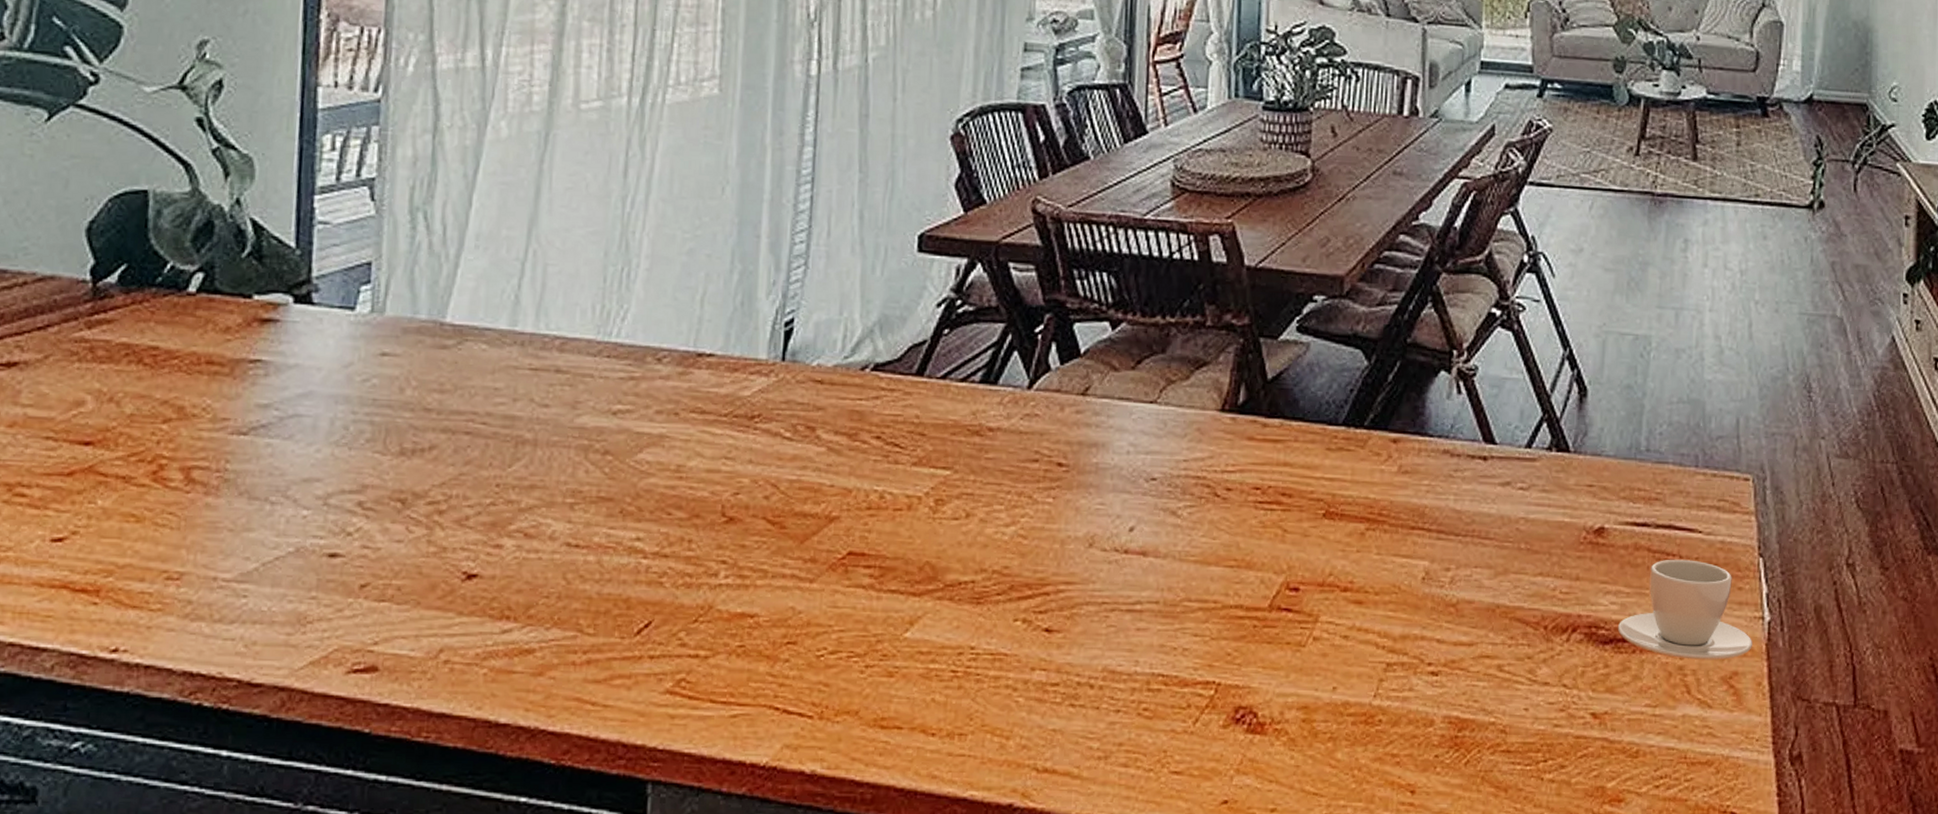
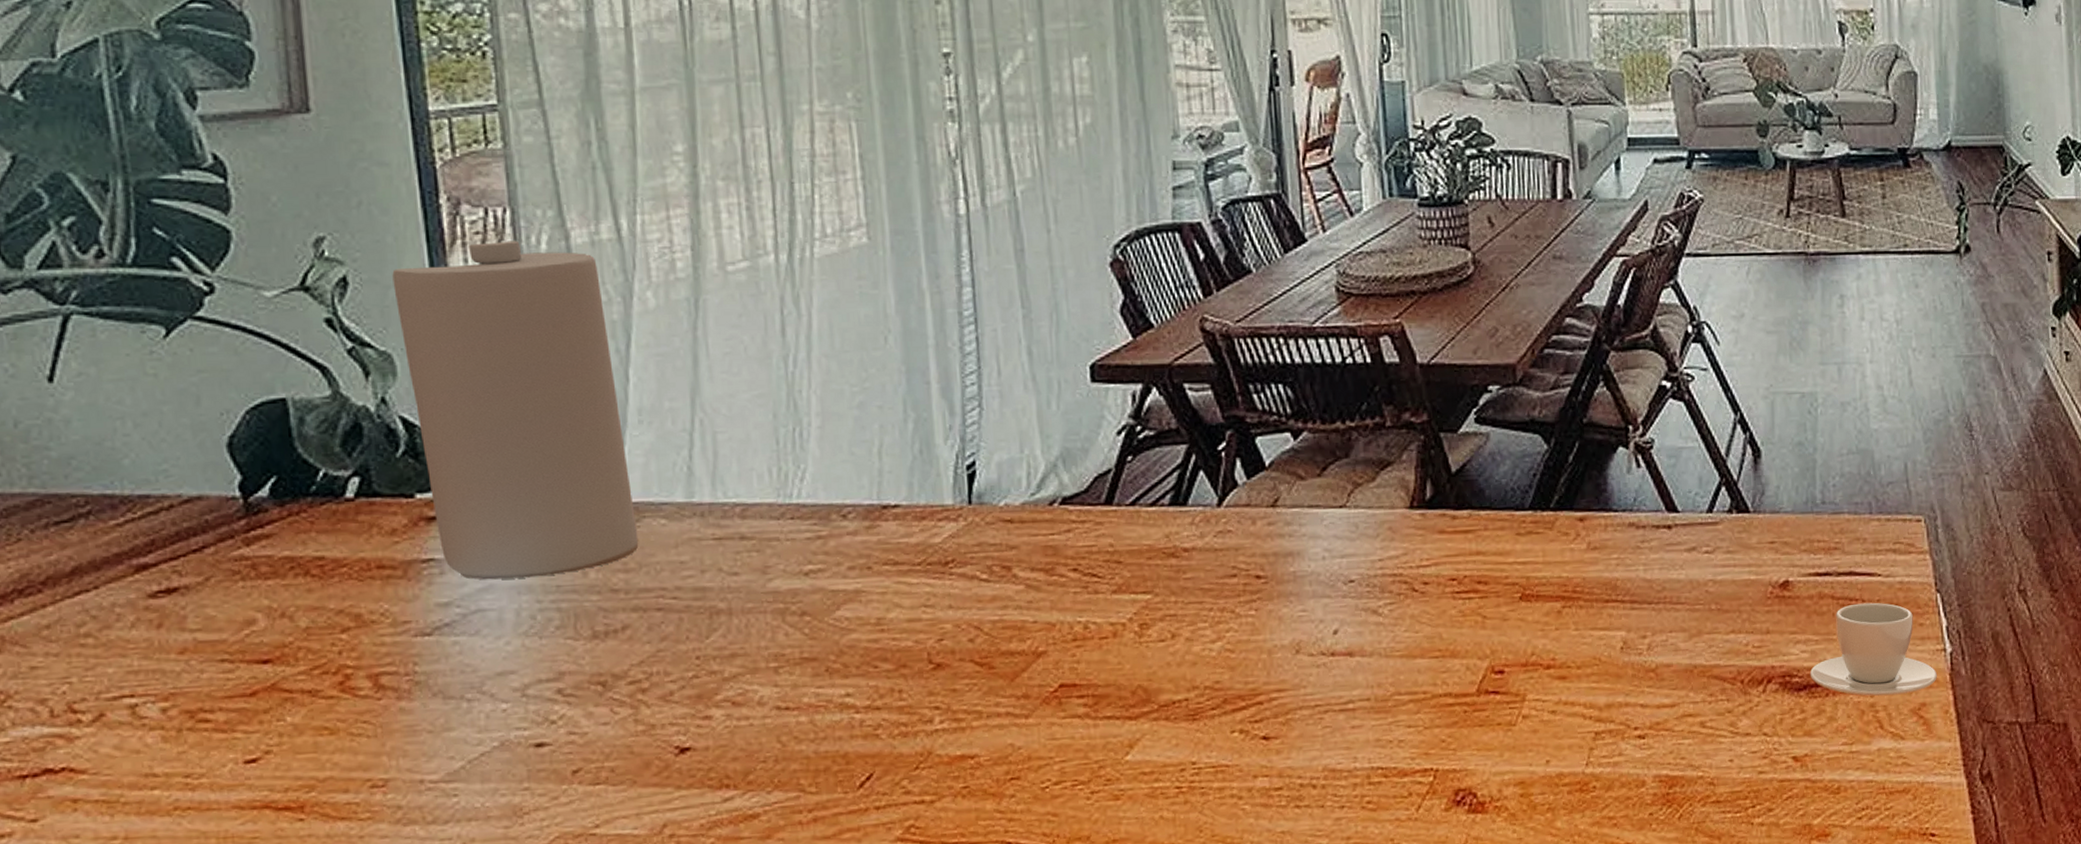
paper towel holder: none [264,59,459,389] -> present [392,240,639,580]

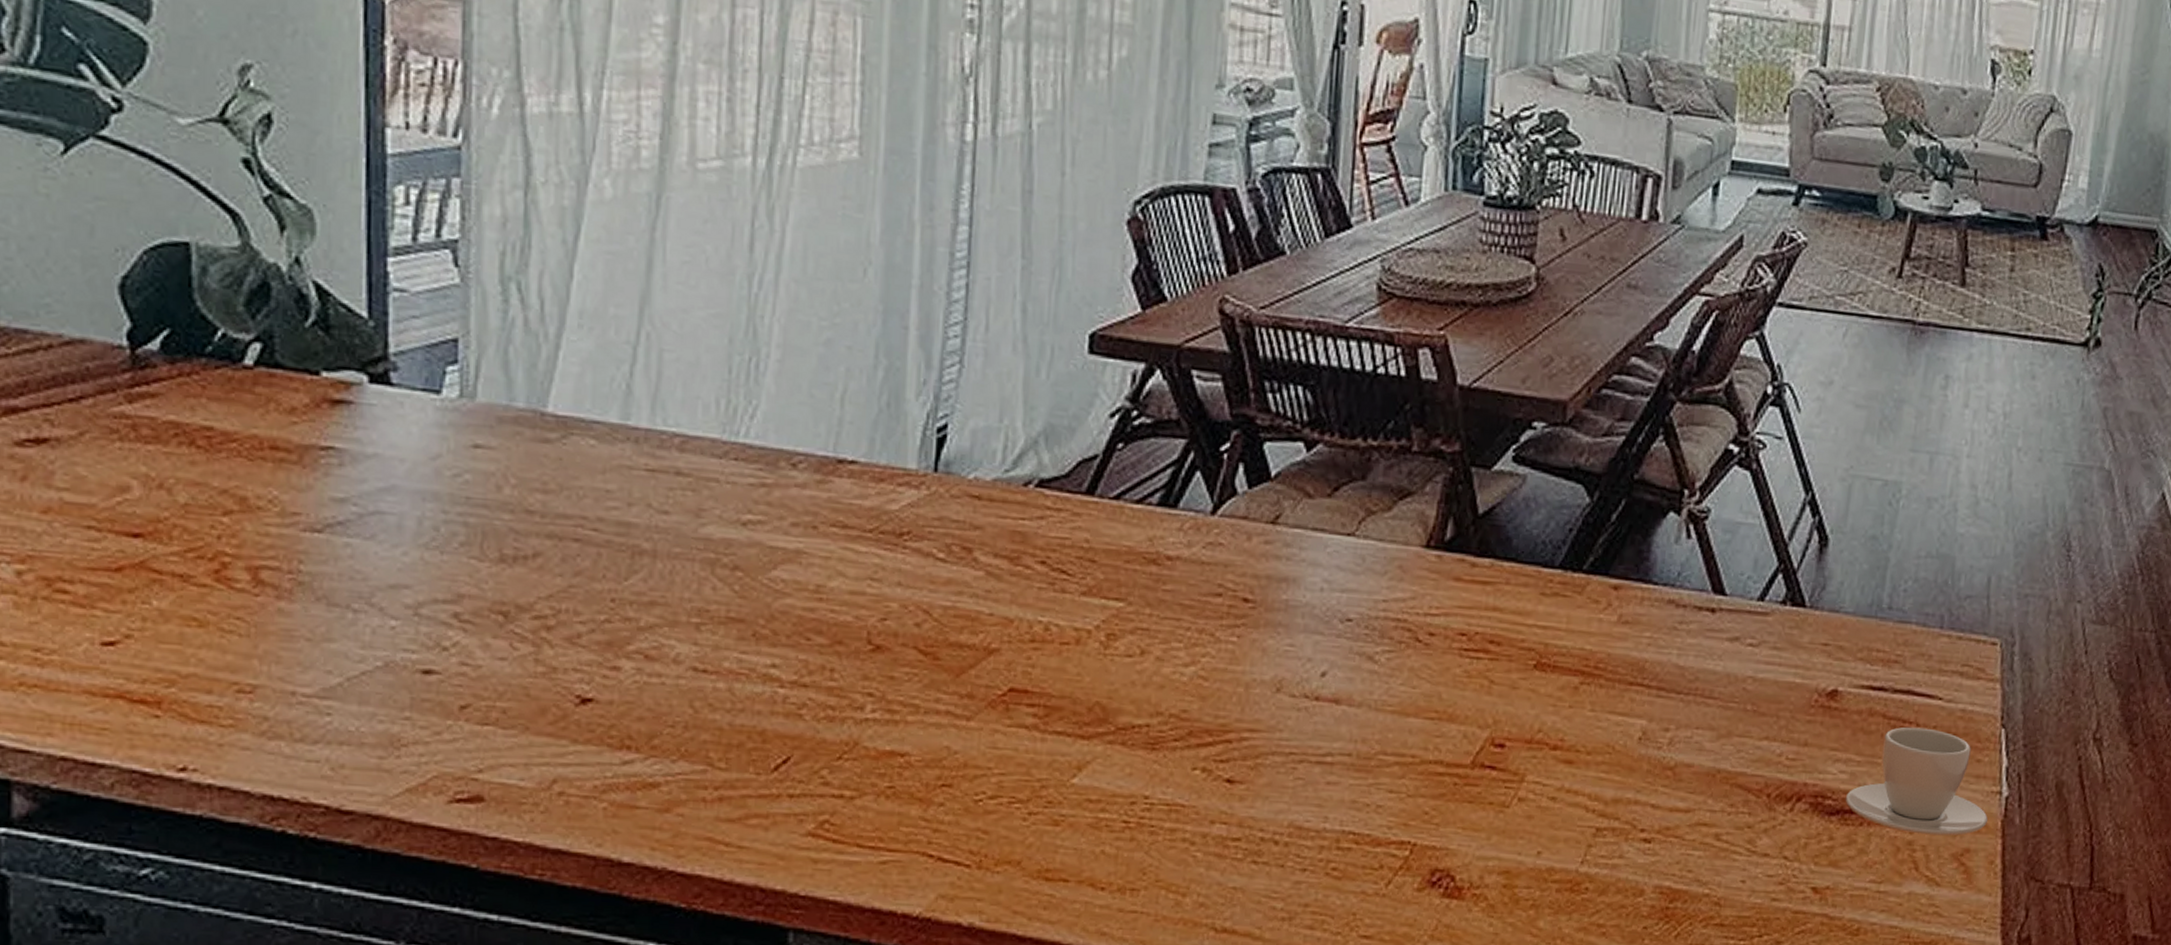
paper towel holder: present [392,240,639,580] -> none [322,96,563,485]

